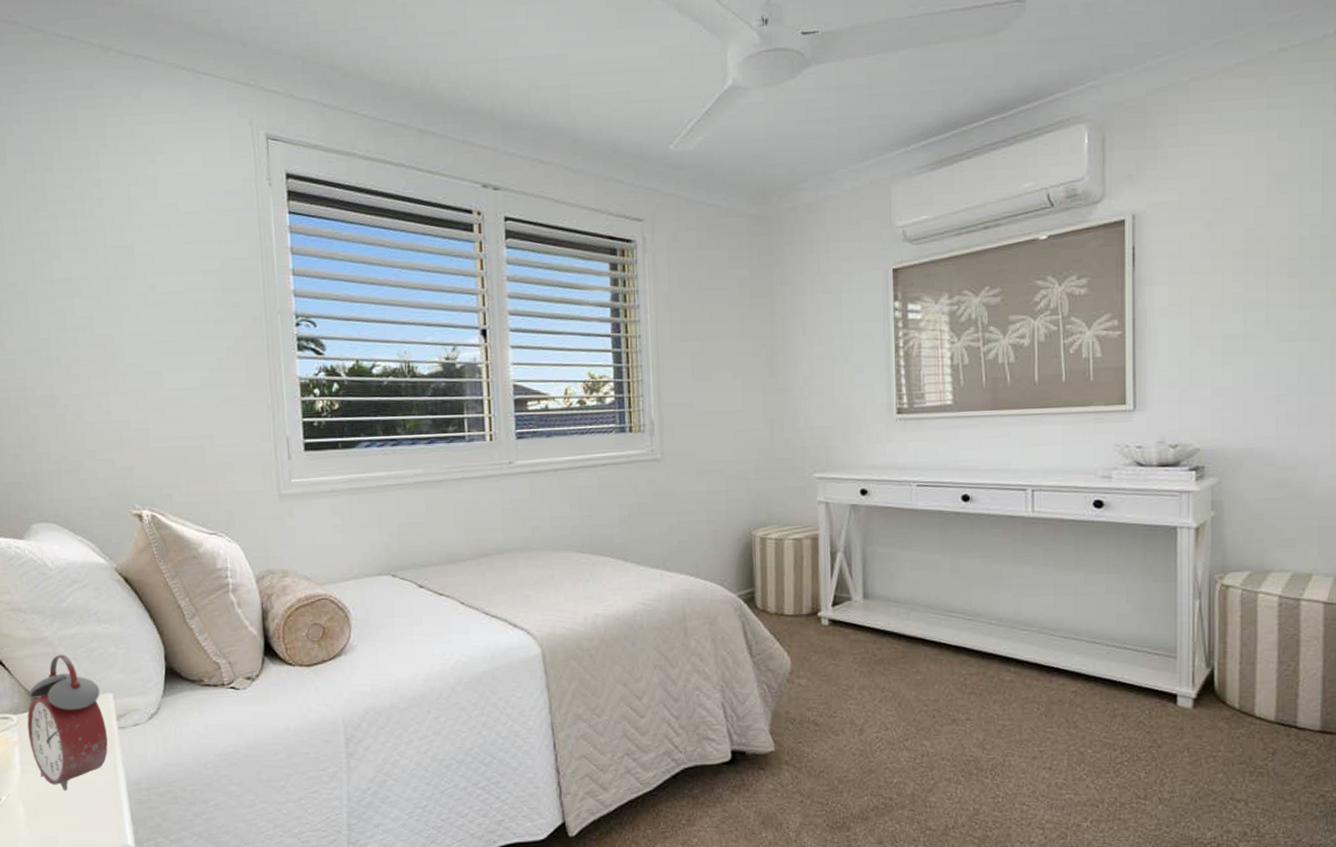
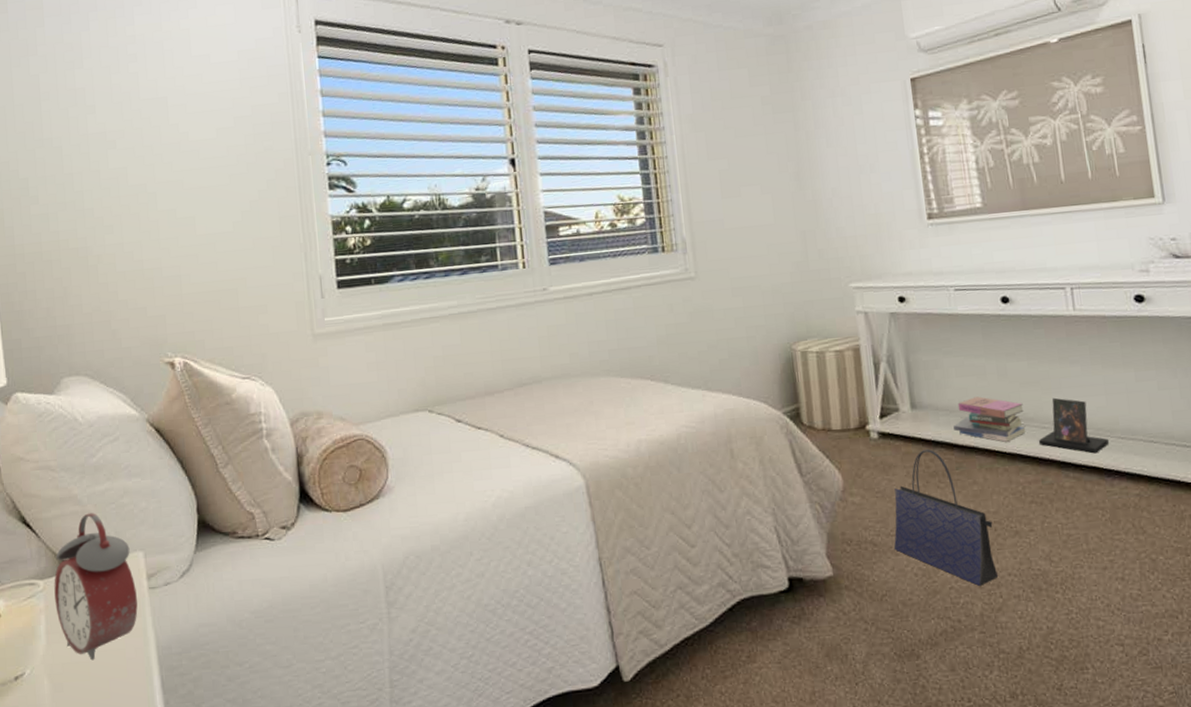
tote bag: none [834,638,933,768] -> present [894,449,999,586]
books: none [903,590,973,635] -> present [953,396,1026,442]
photo frame: none [983,595,1053,651] -> present [1038,397,1110,454]

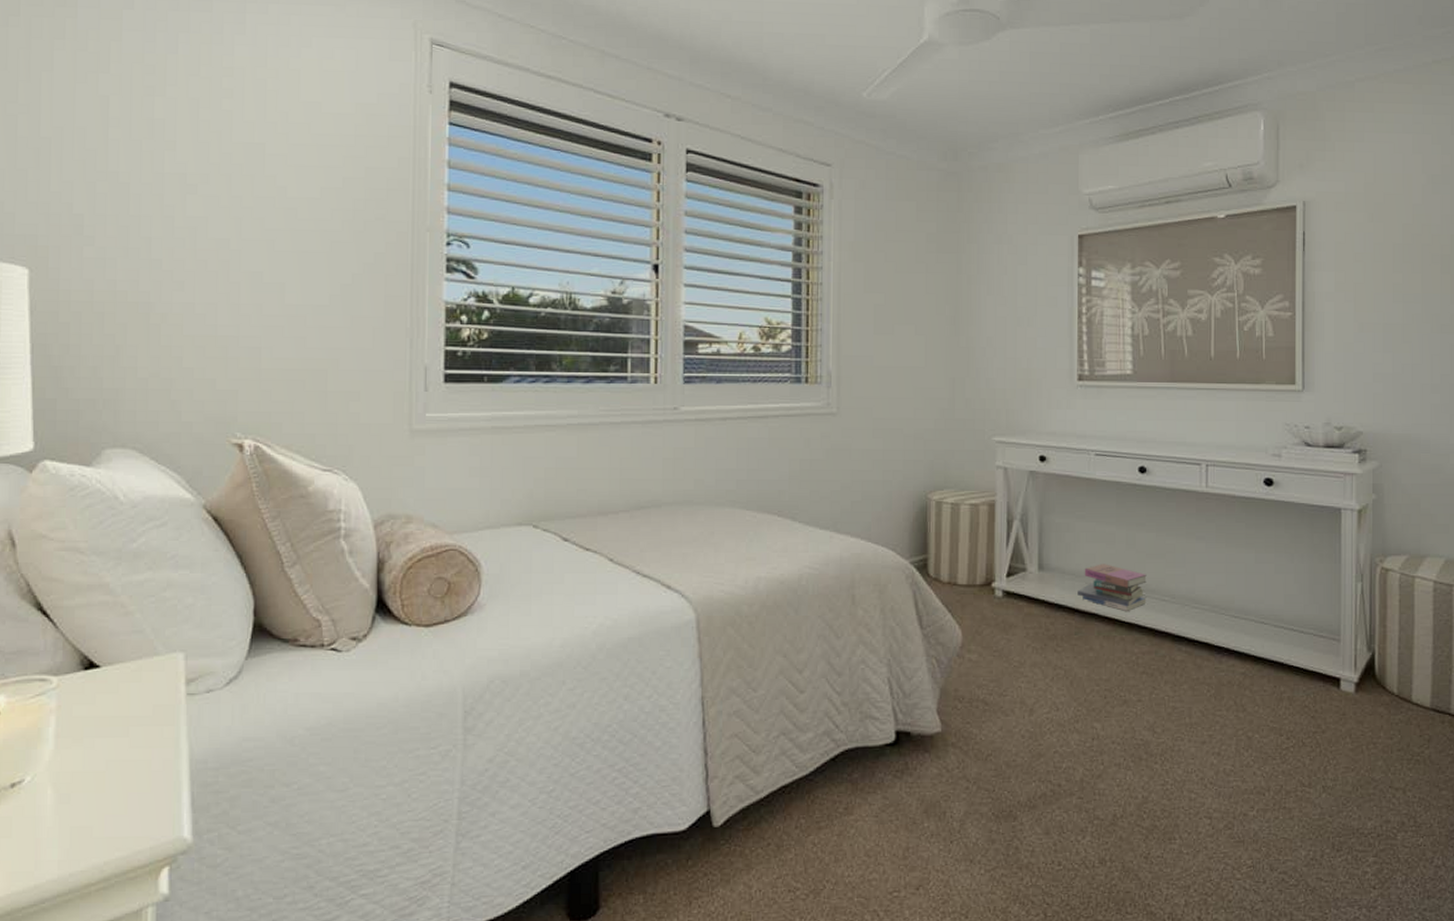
alarm clock: present [54,513,138,661] -> none [70,605,171,771]
tote bag: present [894,449,999,586] -> none [1004,612,1103,752]
photo frame: present [1038,397,1110,454] -> none [1156,571,1224,630]

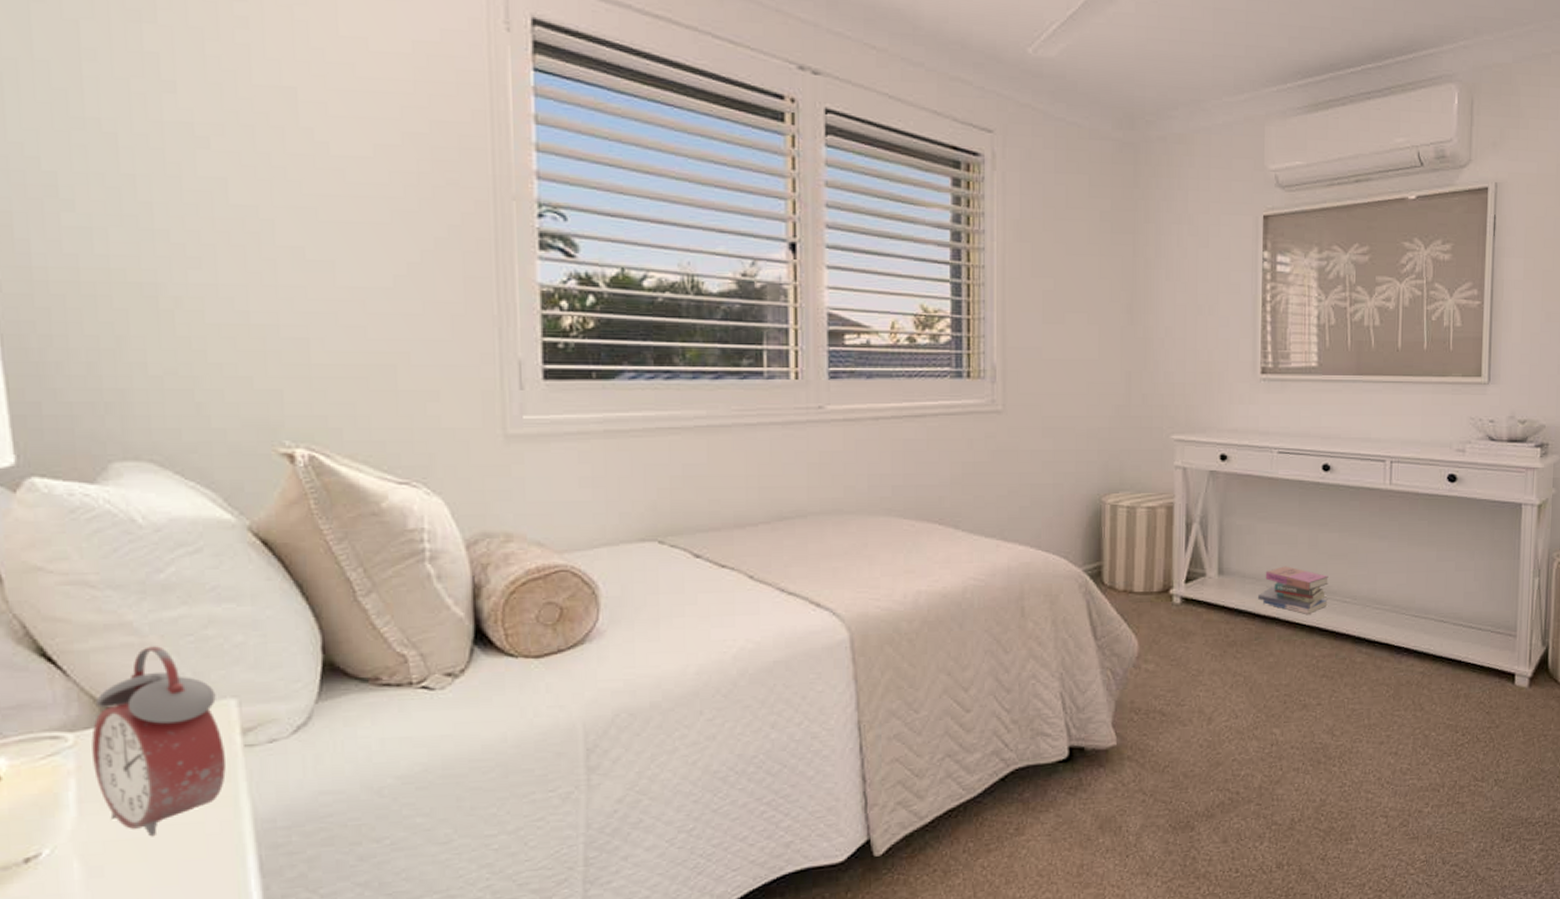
alarm clock: none [70,605,171,771] -> present [91,646,226,837]

